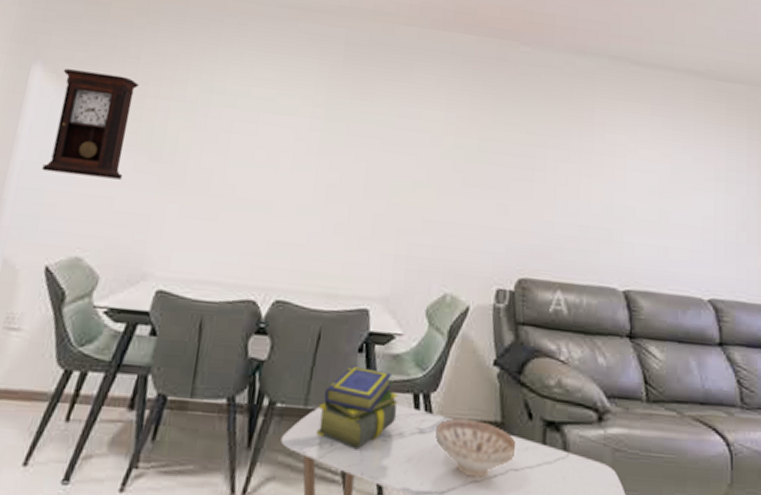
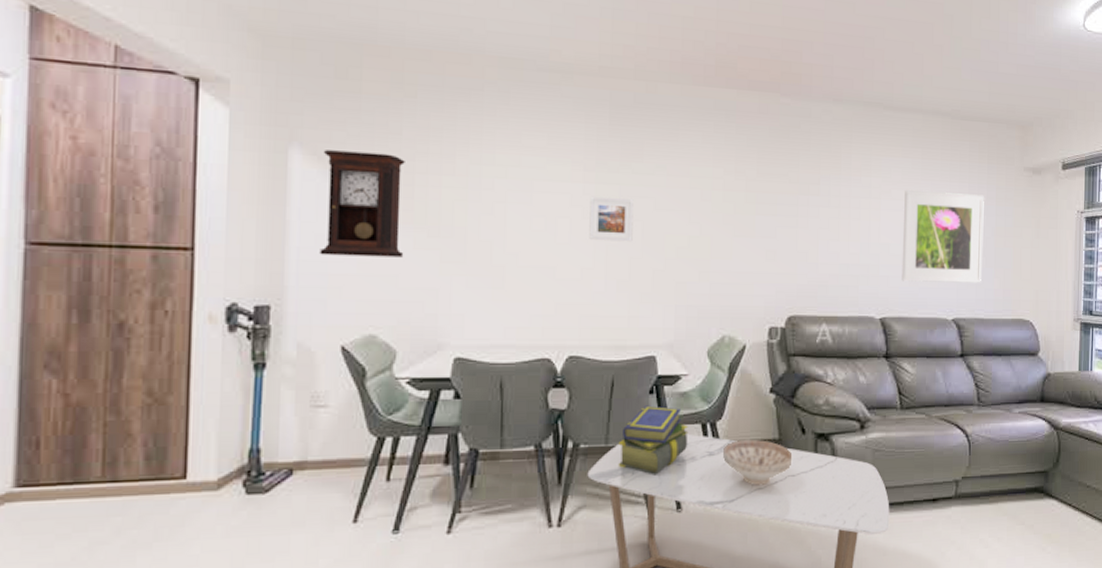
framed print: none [310,132,360,183] -> present [589,196,634,242]
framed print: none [649,151,744,261] -> present [901,190,984,283]

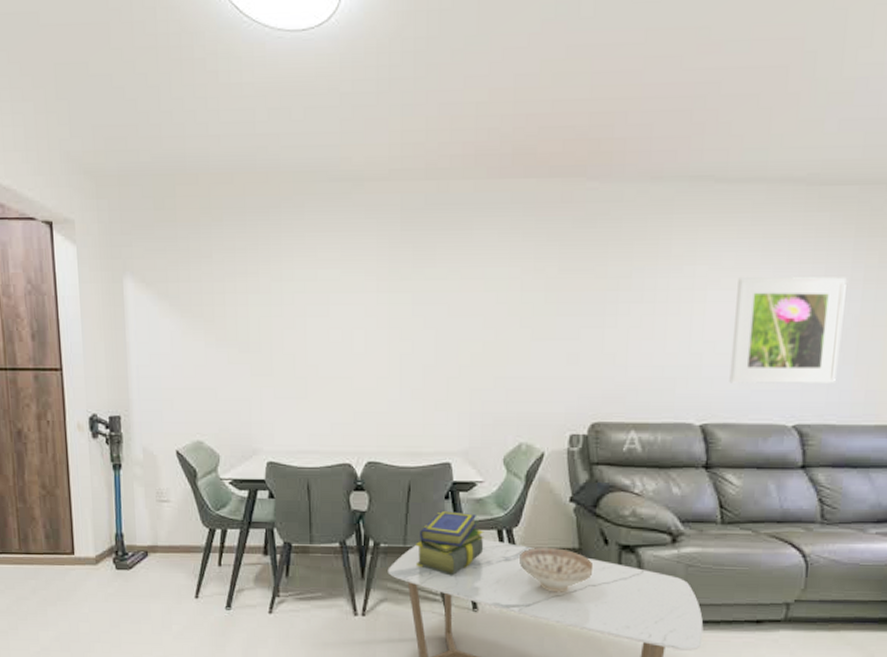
pendulum clock: present [320,150,405,258] -> none [150,277,221,372]
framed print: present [589,196,634,242] -> none [384,305,427,350]

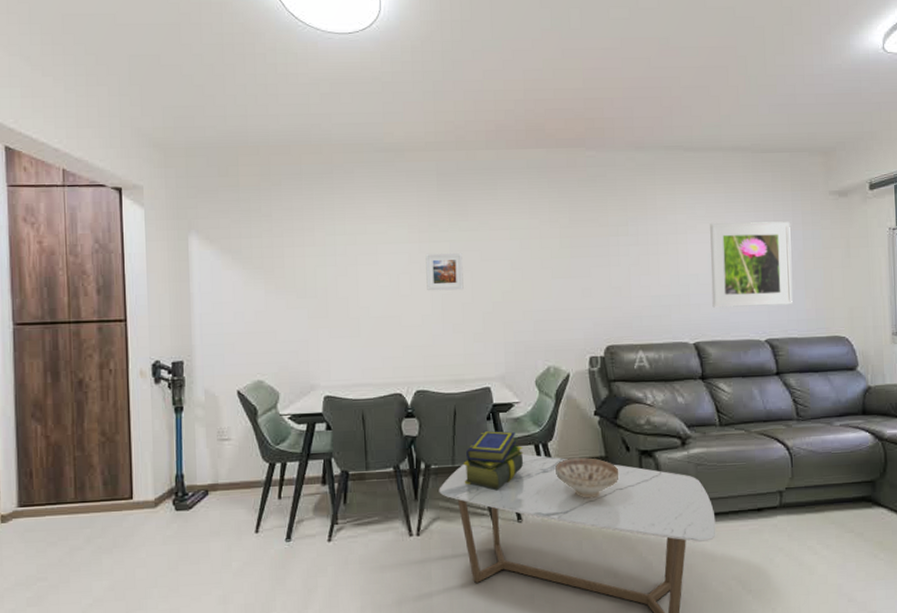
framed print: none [384,305,427,350] -> present [425,252,464,291]

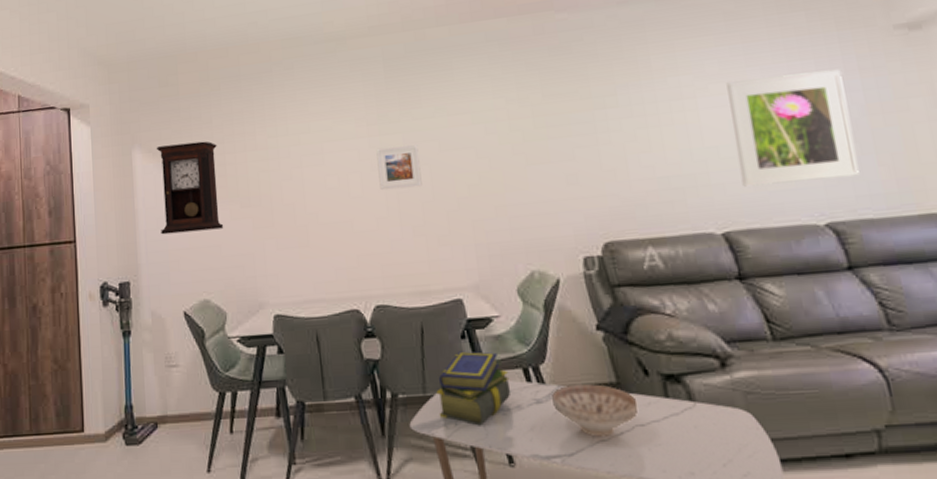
pendulum clock: none [213,233,280,319] -> present [156,141,224,235]

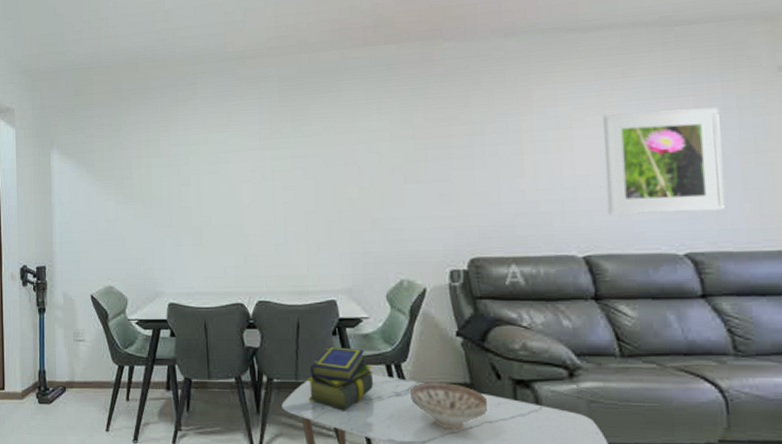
pendulum clock: present [156,141,224,235] -> none [71,146,128,227]
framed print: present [376,145,422,191] -> none [267,159,307,199]

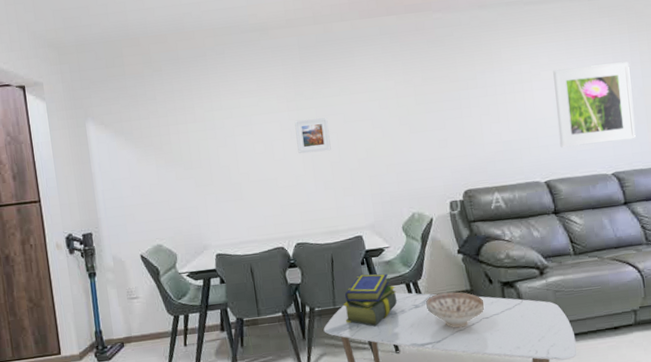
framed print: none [267,159,307,199] -> present [294,117,331,154]

